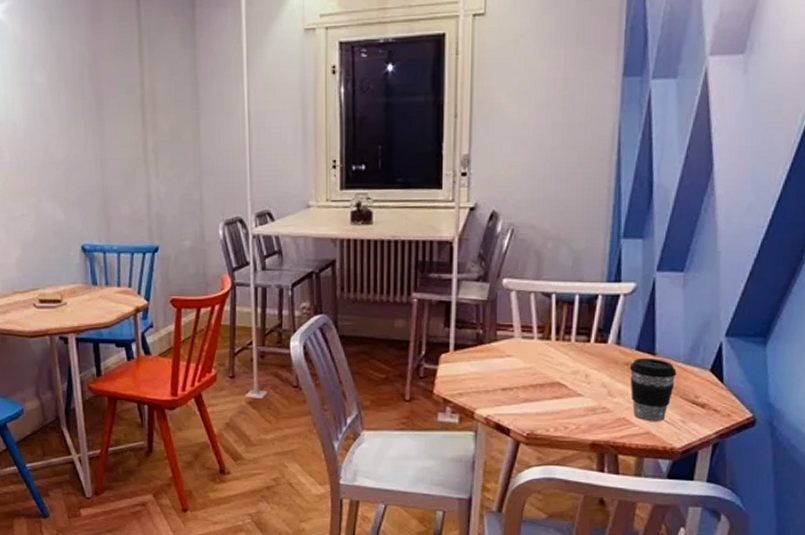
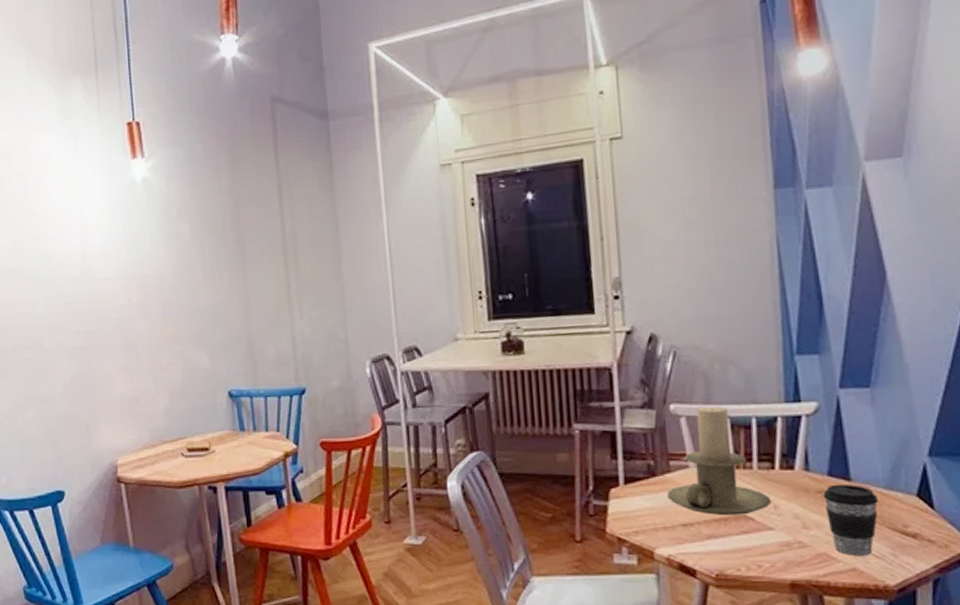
candle holder: none [492,282,584,382] -> present [667,406,772,516]

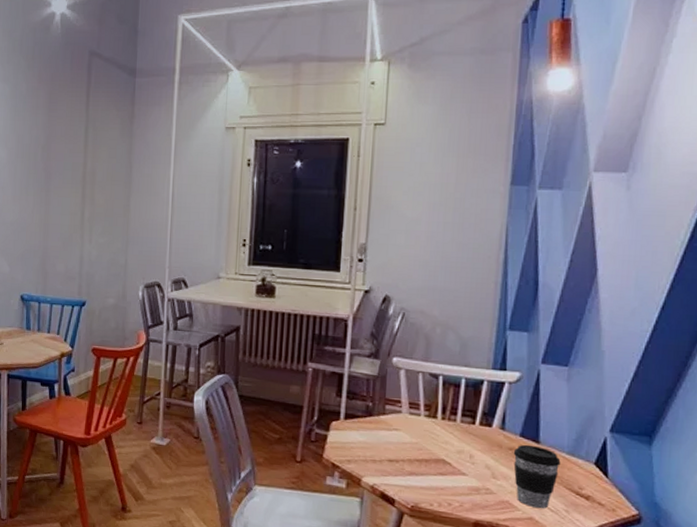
candle holder: present [667,406,772,516] -> none [379,363,469,459]

